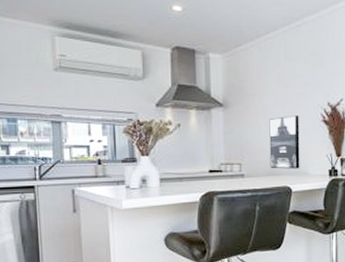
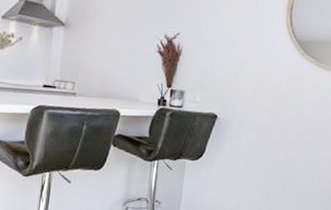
wall art: present [269,114,300,169] -> none [102,42,136,94]

